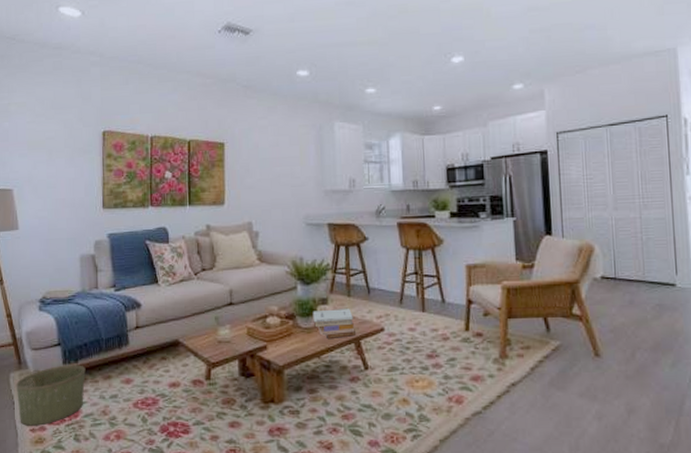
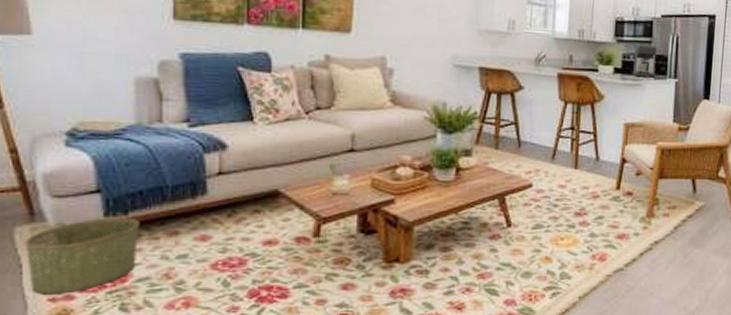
books: present [312,309,355,338] -> none [453,162,500,193]
coffee maker: none [468,188,493,219] -> present [632,45,657,78]

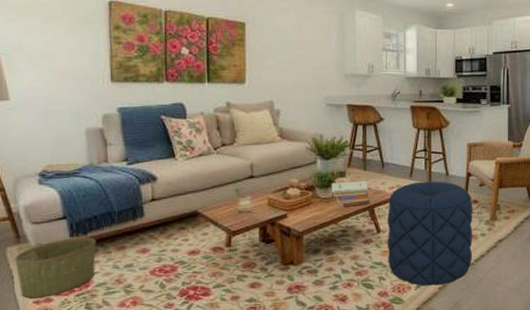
books: none [453,162,500,193] -> present [331,181,370,207]
pouf: none [518,166,627,294] -> present [387,181,473,286]
coffee maker: present [632,45,657,78] -> none [471,78,492,105]

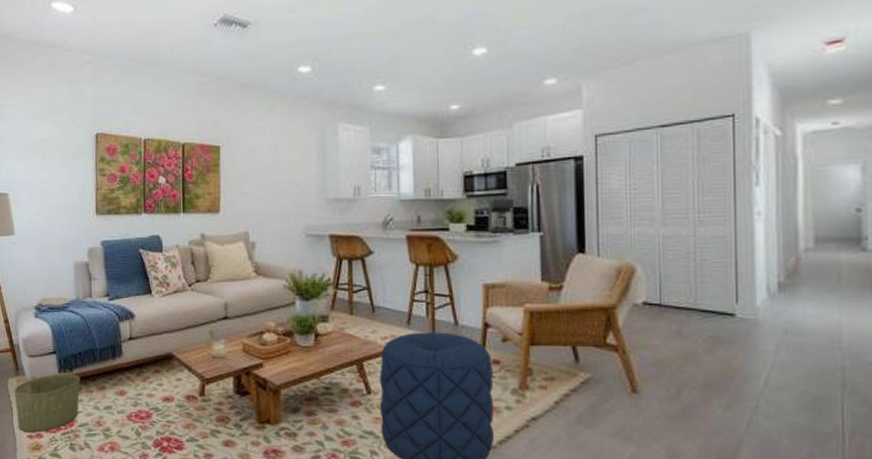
books: present [331,181,370,207] -> none [312,327,358,359]
coffee maker: none [471,78,492,105] -> present [487,198,516,233]

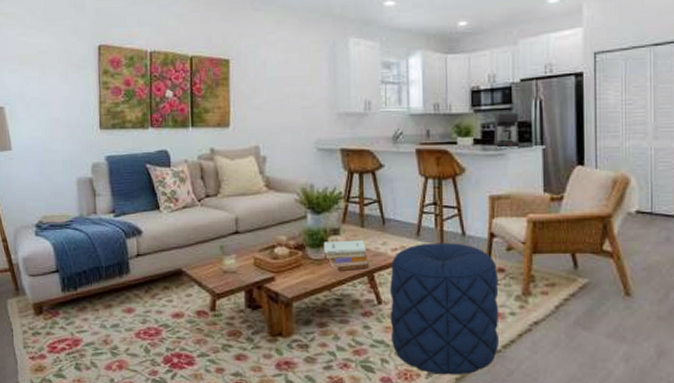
basket: present [13,373,81,433] -> none [13,292,86,354]
books: none [312,327,358,359] -> present [323,240,369,271]

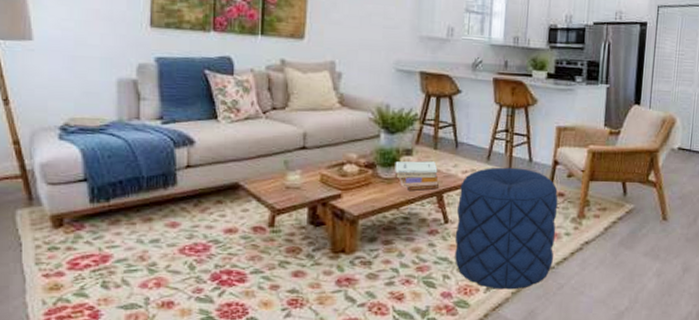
coffee maker: present [493,112,520,147] -> none [564,51,589,83]

